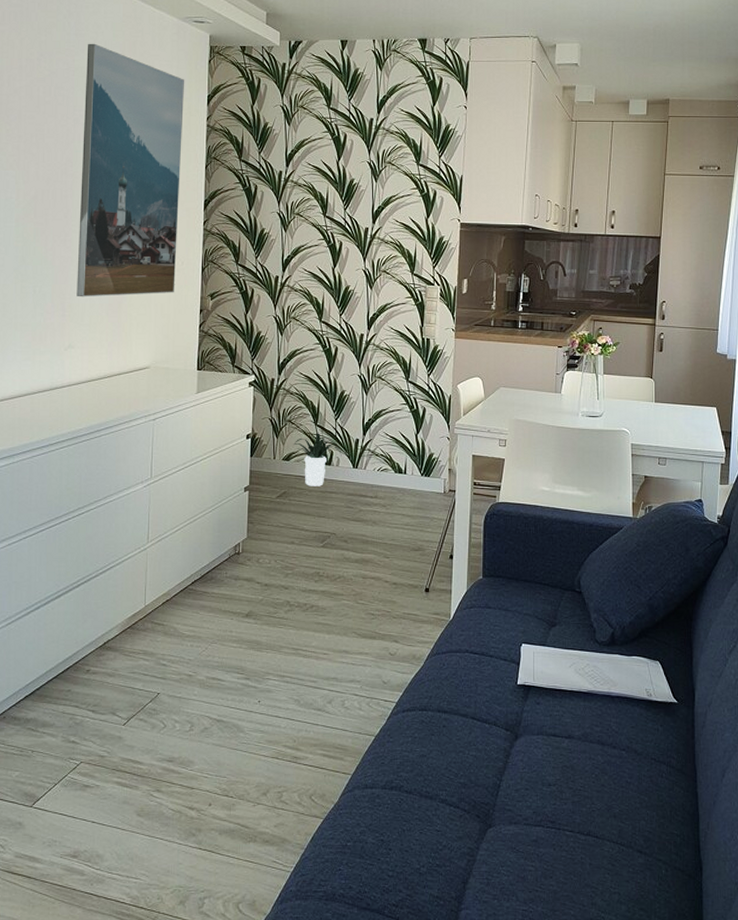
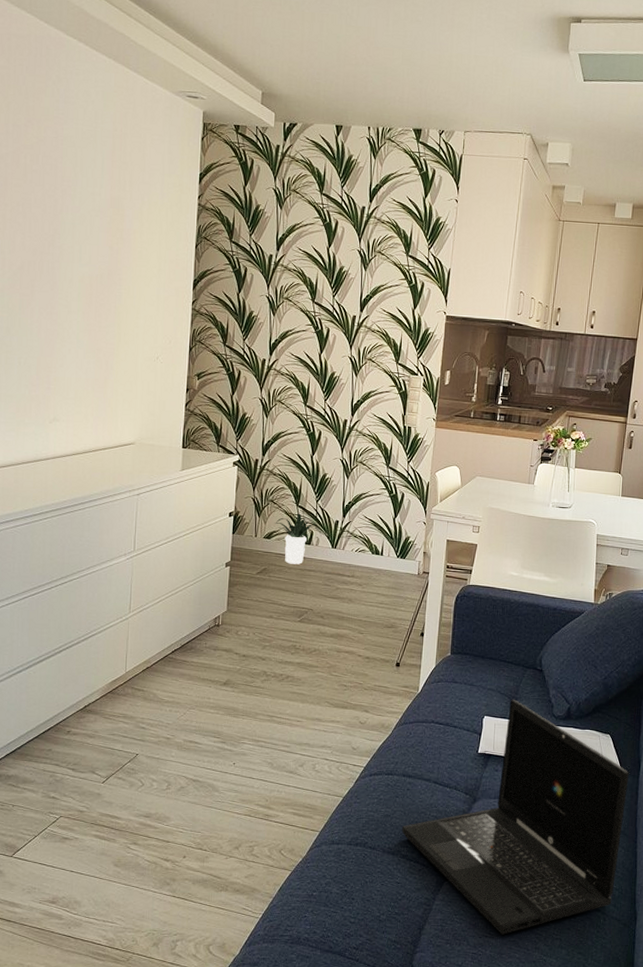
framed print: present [76,43,185,298] -> none [62,112,177,372]
laptop: none [439,624,683,889] -> present [401,699,629,935]

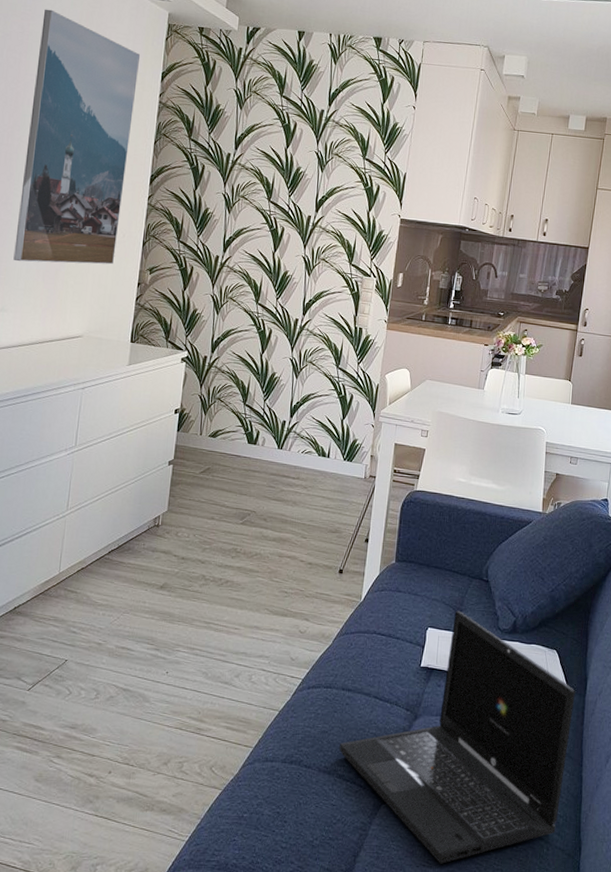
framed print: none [62,112,177,372] -> present [13,9,141,265]
potted plant: present [275,513,322,564] -> none [220,412,268,465]

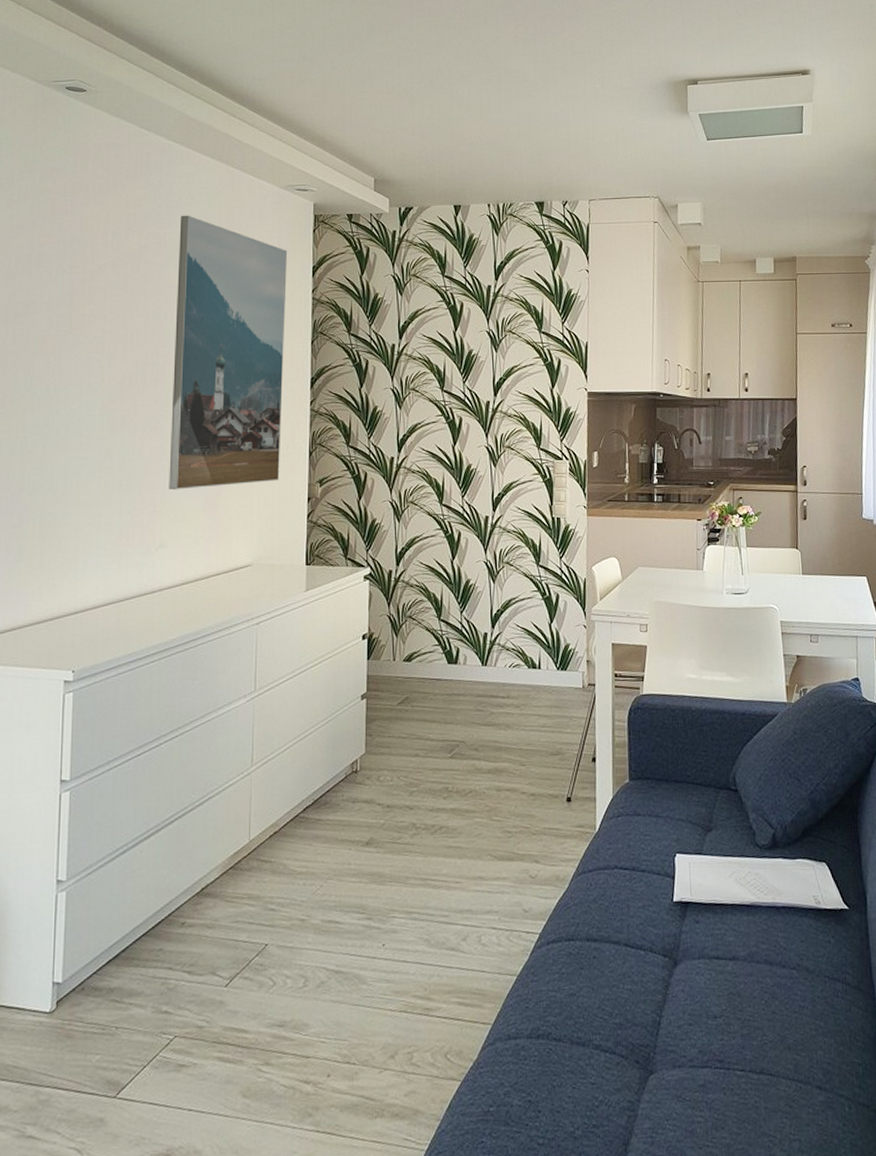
laptop: present [339,610,575,864] -> none [591,829,856,1142]

